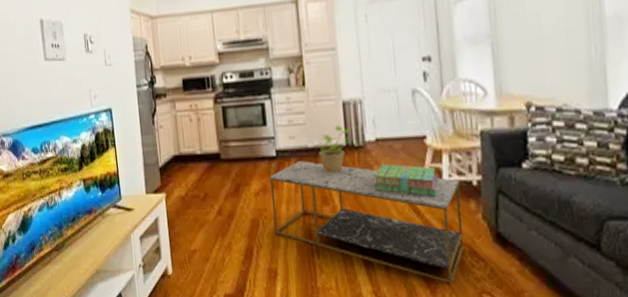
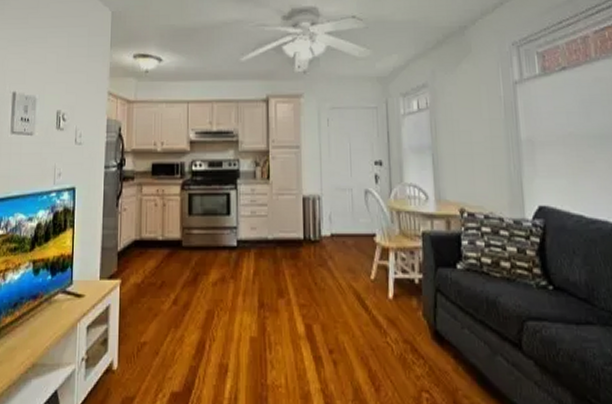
coffee table: present [269,161,465,284] -> none [228,252,407,381]
potted plant: present [317,125,351,173] -> none [276,219,309,266]
stack of books: present [373,163,439,197] -> none [326,259,385,294]

